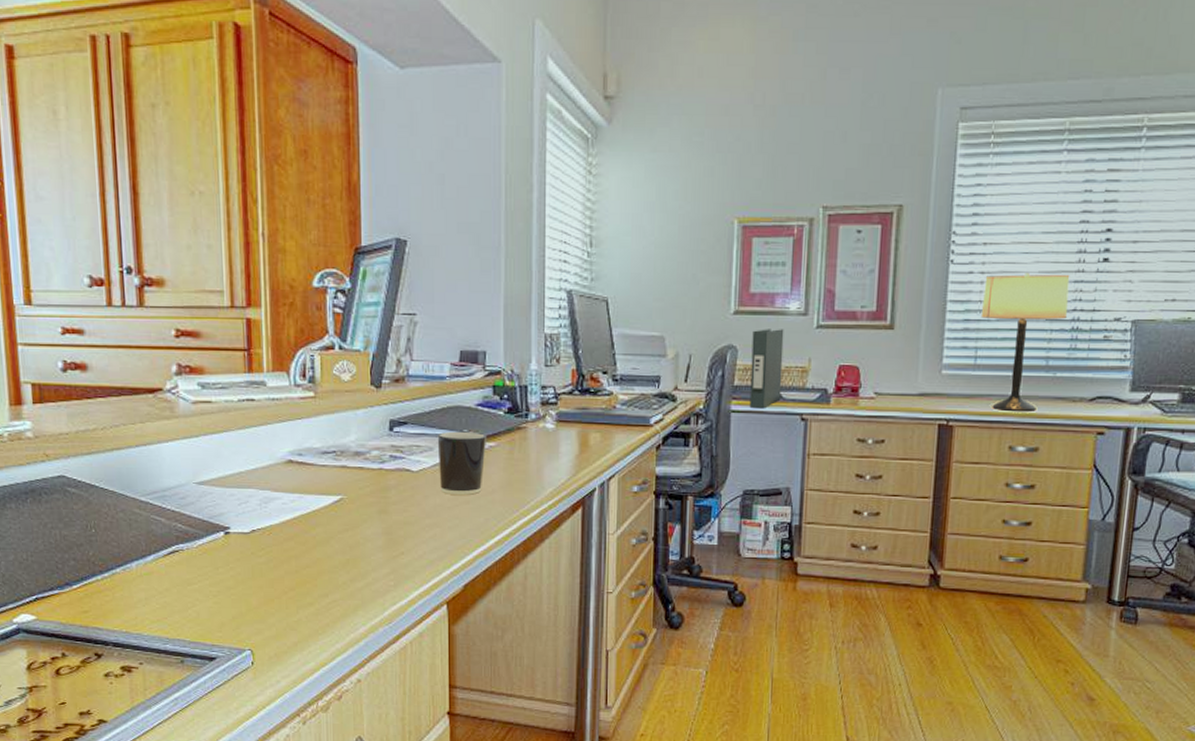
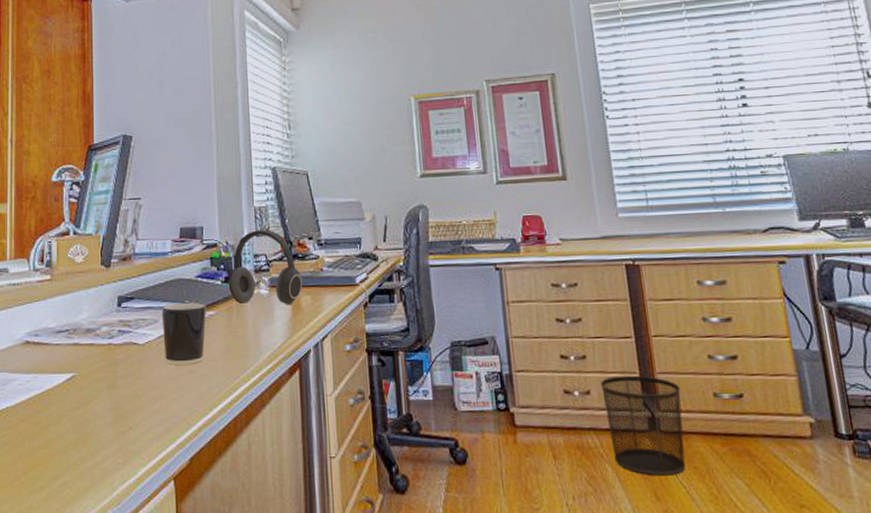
headphones: none [511,359,592,442] -> present [228,229,302,305]
binder: present [749,329,784,409] -> none [439,187,474,262]
waste bin: none [889,534,968,628] -> present [601,375,686,476]
table lamp: present [980,272,1070,413] -> none [640,120,723,248]

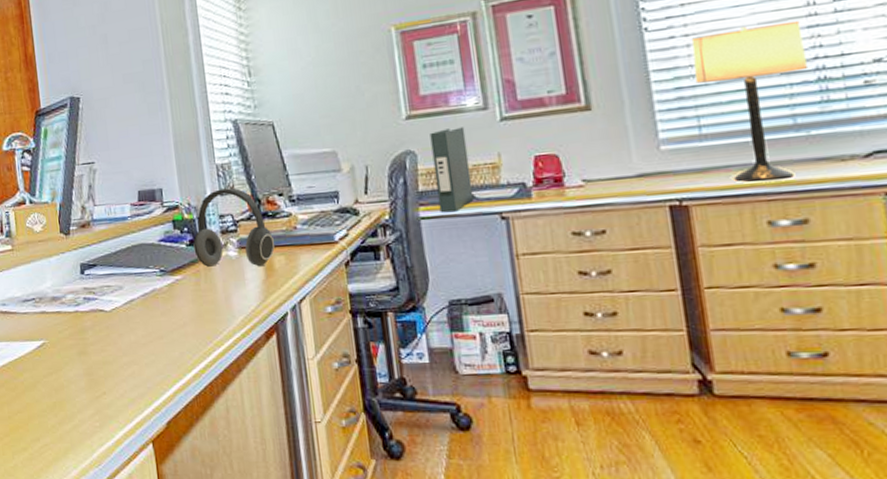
mug: present [161,302,207,366] -> none [125,267,174,332]
binder: none [439,187,474,262] -> present [430,127,474,213]
waste bin: present [601,375,686,476] -> none [636,333,748,445]
table lamp: none [640,120,723,248] -> present [691,20,809,183]

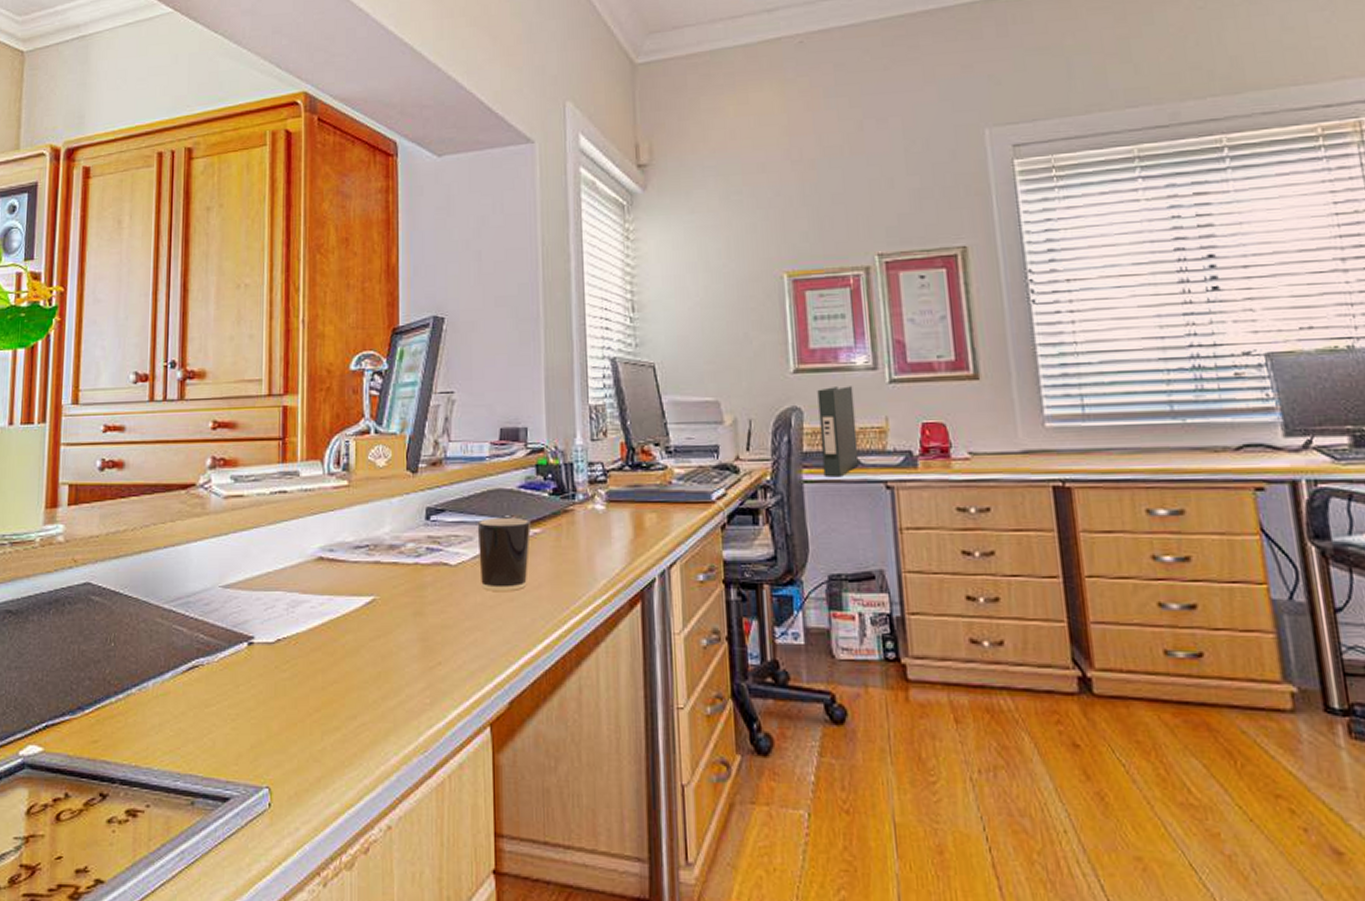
mug: none [125,267,174,332] -> present [477,517,532,592]
headphones: present [193,187,275,267] -> none [557,433,646,524]
table lamp: present [691,20,809,183] -> none [1076,306,1185,468]

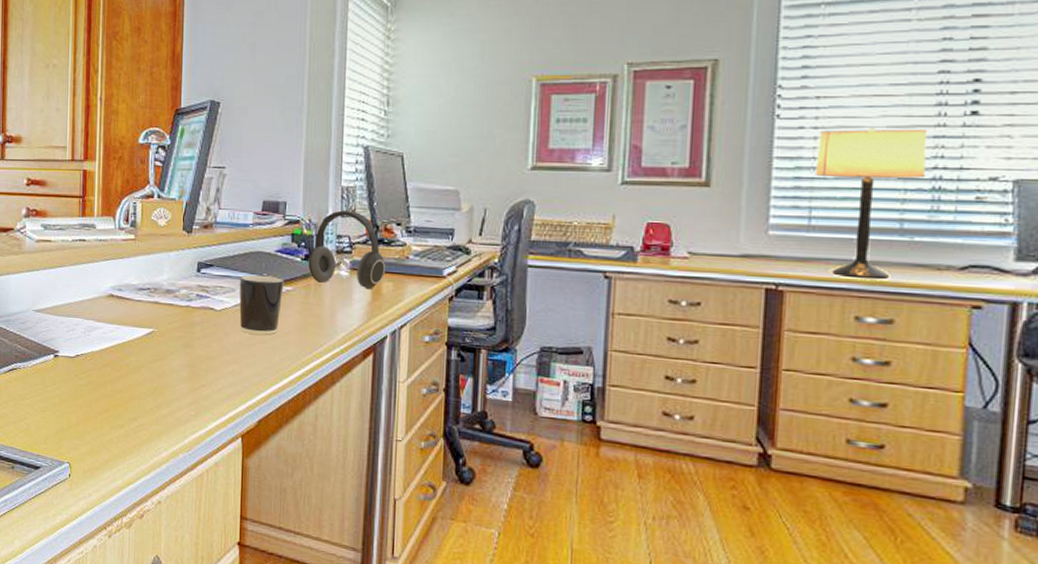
headphones: none [557,433,646,524] -> present [308,210,385,290]
binder: present [817,386,859,477] -> none [547,184,586,265]
table lamp: none [1076,306,1185,468] -> present [814,126,928,280]

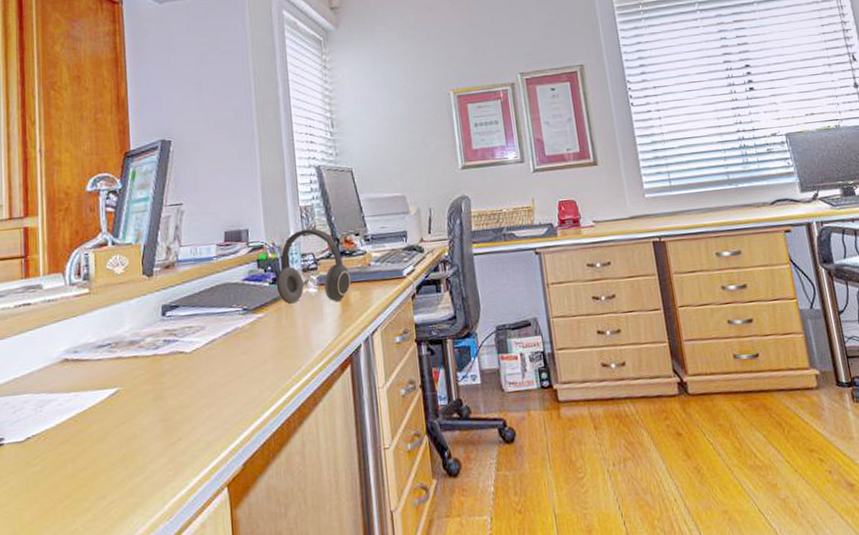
mug: present [239,274,285,336] -> none [208,305,256,372]
table lamp: present [814,126,928,280] -> none [661,103,735,223]

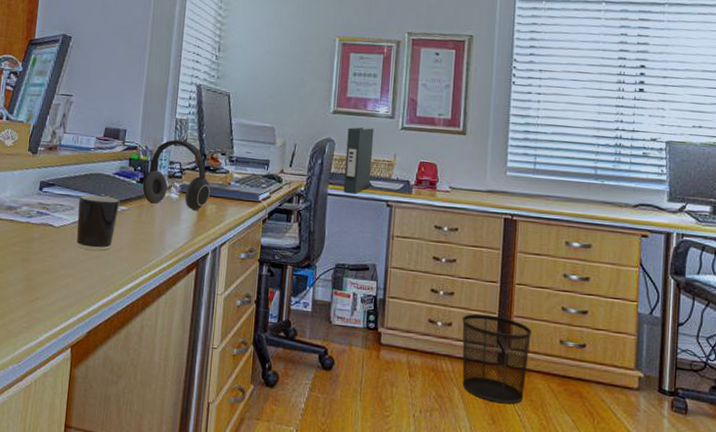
mug: none [208,305,256,372] -> present [76,194,121,251]
binder: none [480,176,515,249] -> present [343,127,374,194]
waste bin: none [634,344,712,437] -> present [462,313,532,405]

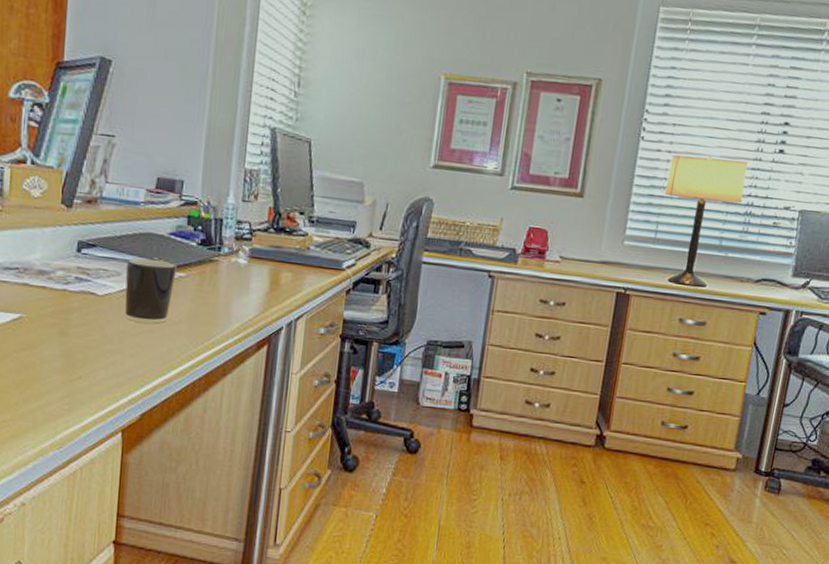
headphones: present [142,139,210,211] -> none [204,194,285,280]
binder: present [343,127,374,194] -> none [440,185,480,263]
waste bin: present [462,313,532,405] -> none [556,394,633,487]
table lamp: none [538,95,612,214] -> present [664,155,748,289]

